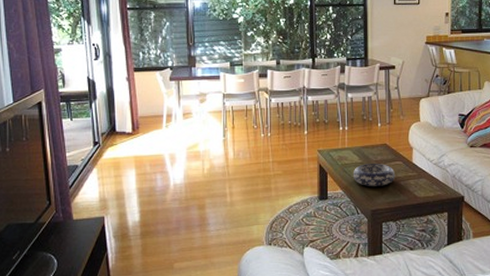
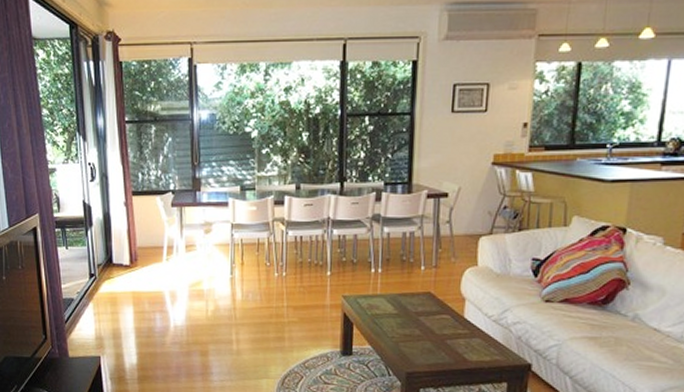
decorative bowl: present [352,164,396,186] -> none [385,315,441,344]

